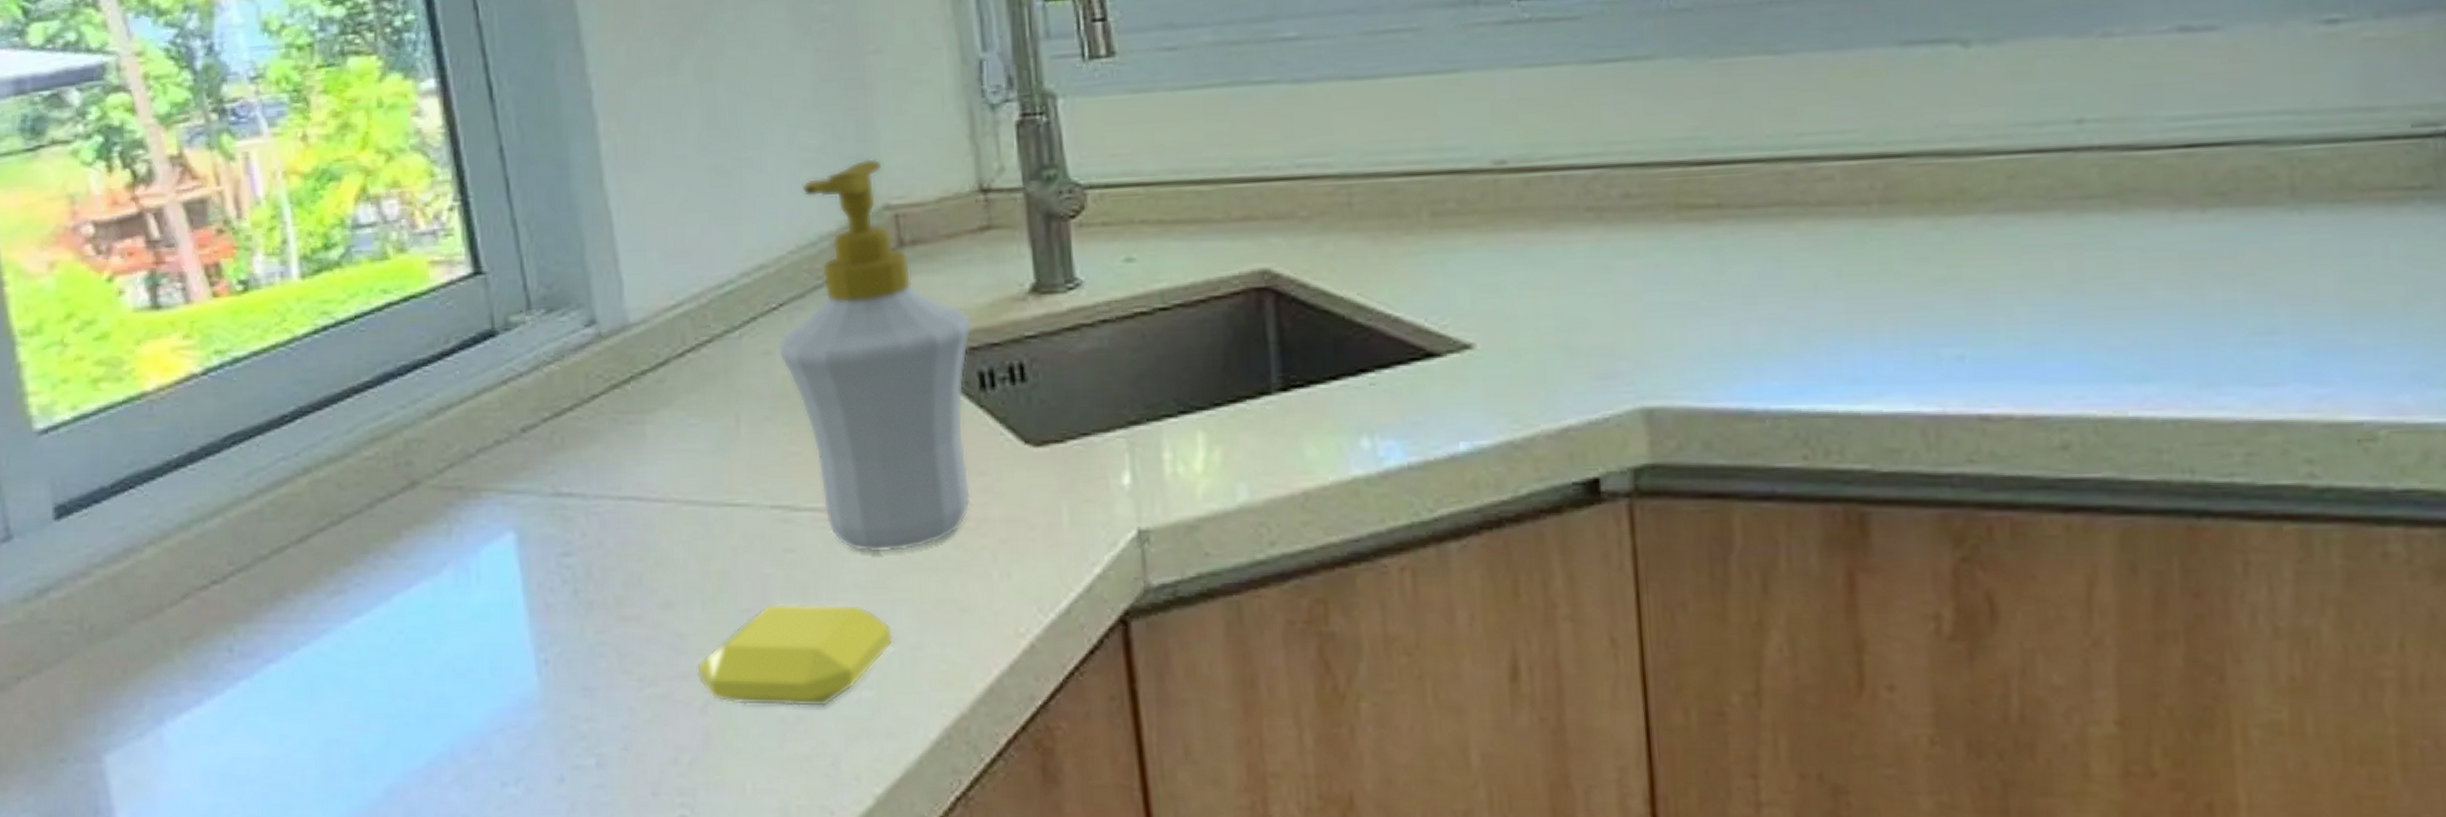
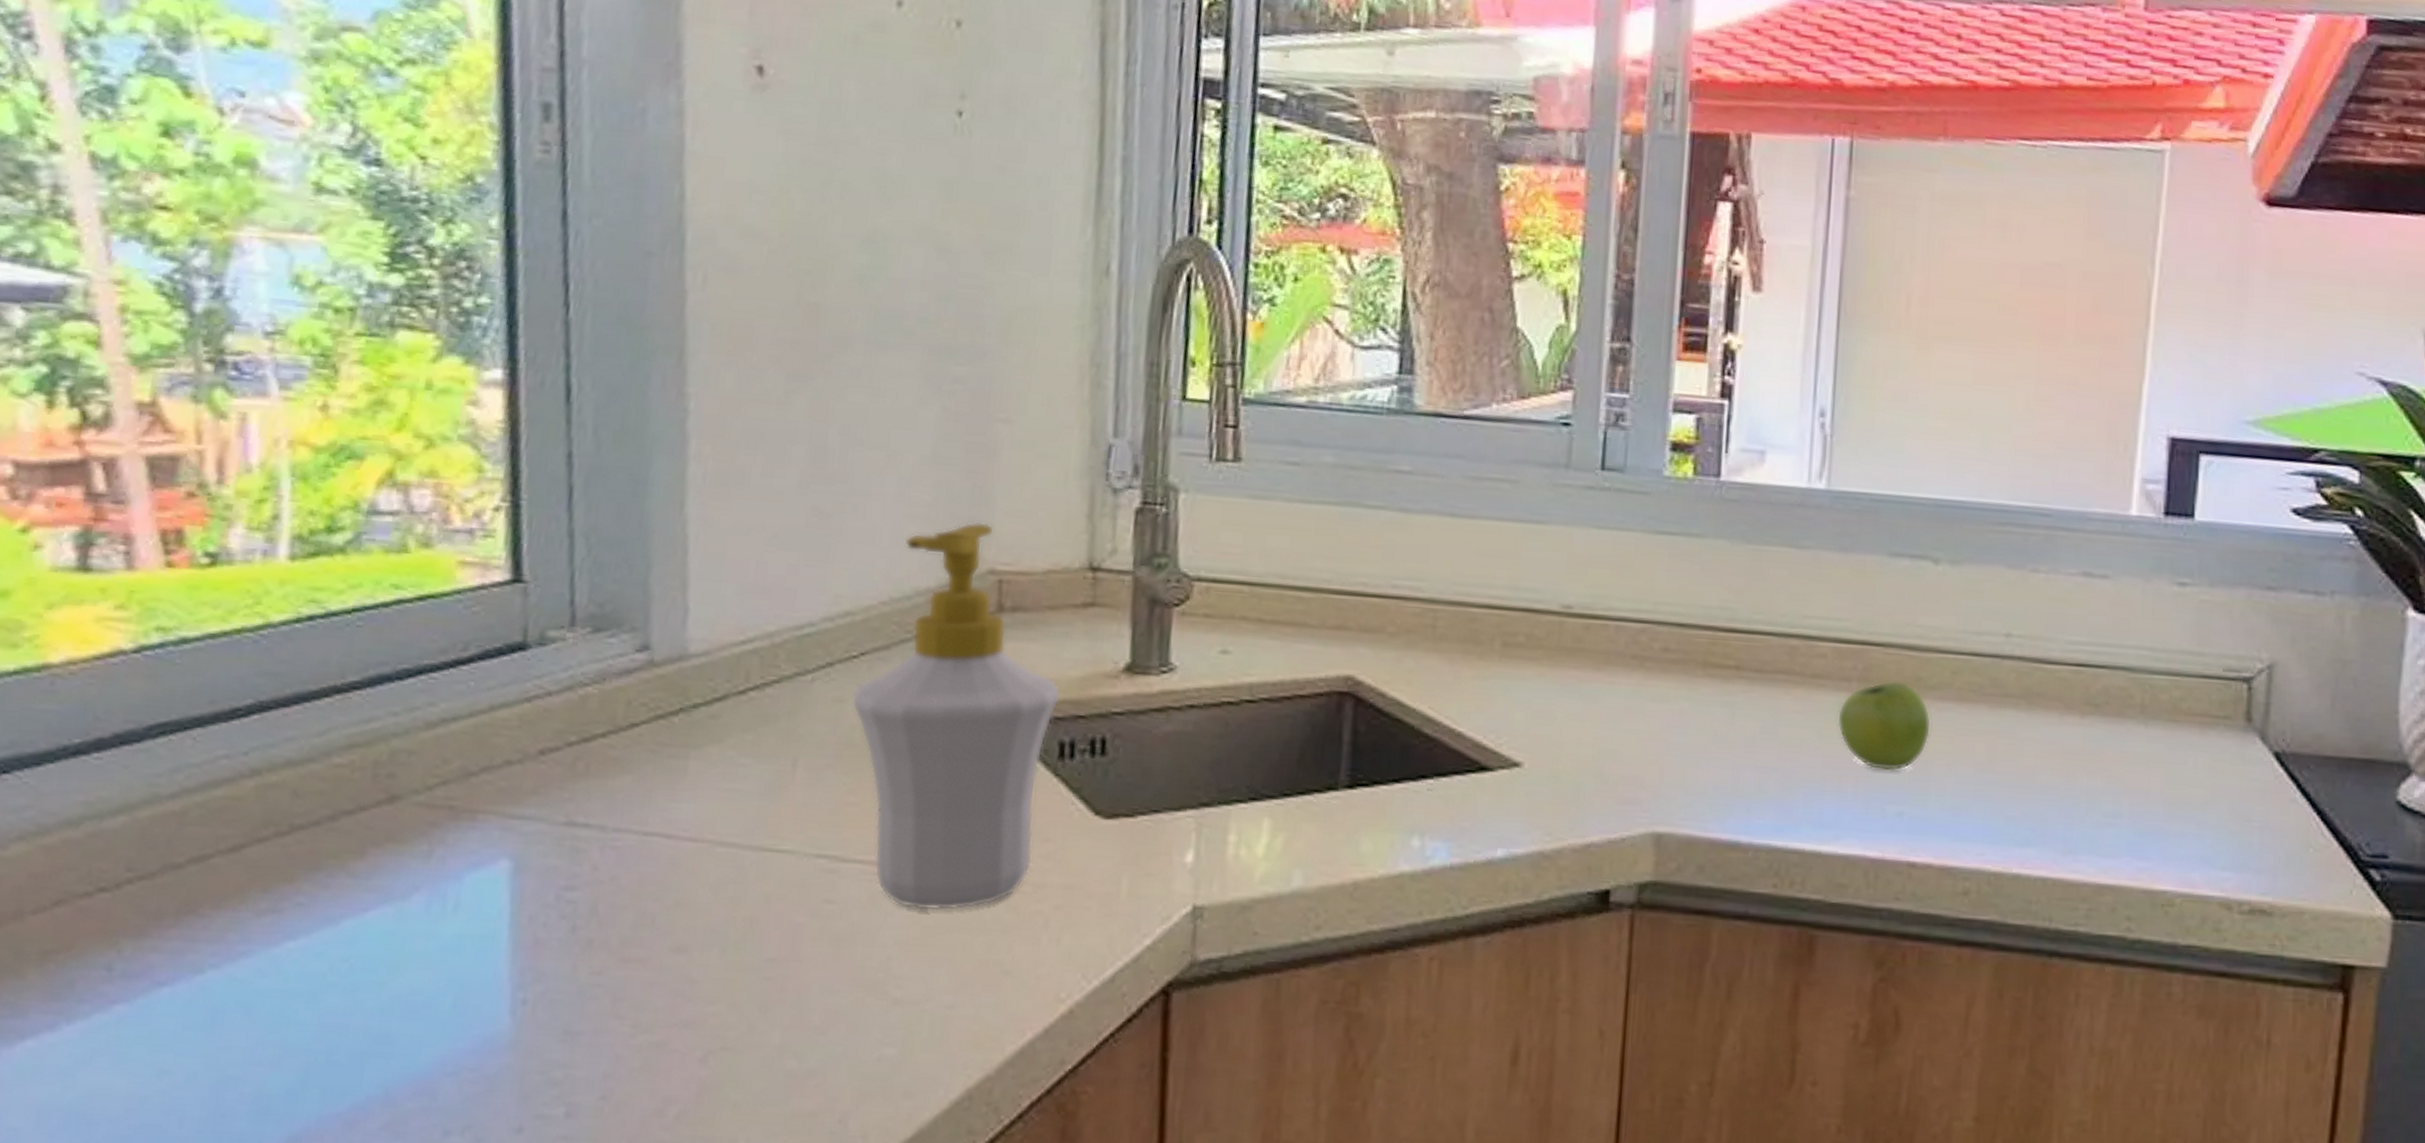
soap bar: present [697,603,894,708] -> none [702,953,928,1064]
fruit: none [1858,195,1989,308] -> present [1837,680,1932,772]

